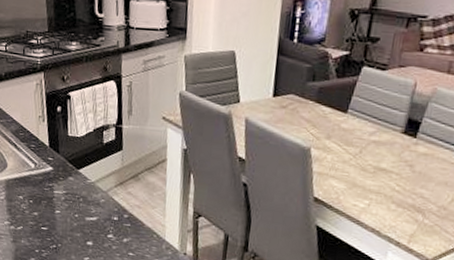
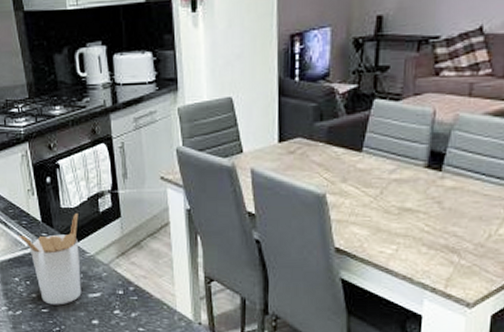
utensil holder: none [27,142,84,225] -> present [19,213,82,305]

